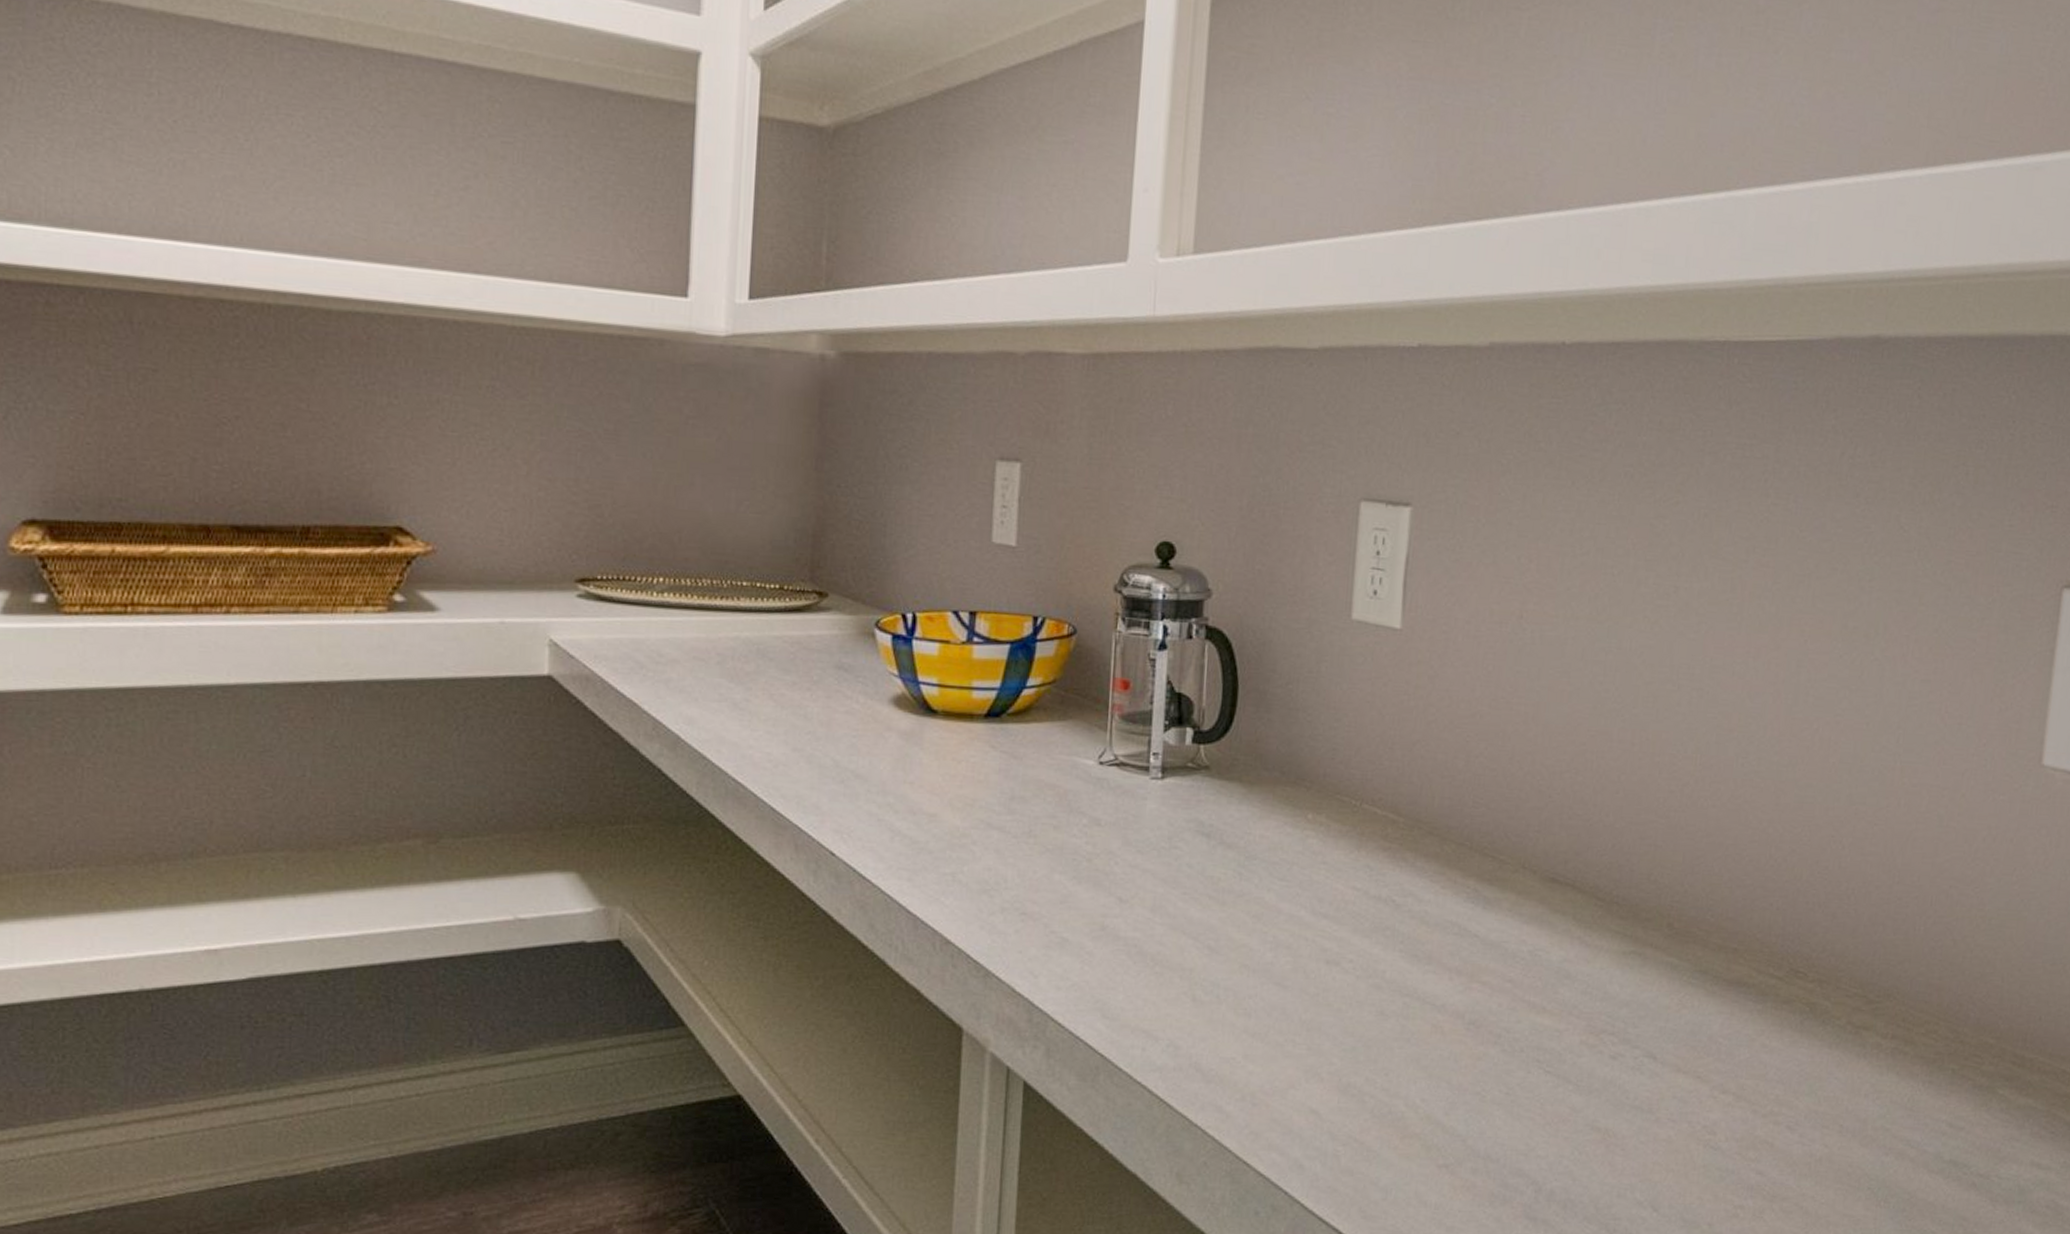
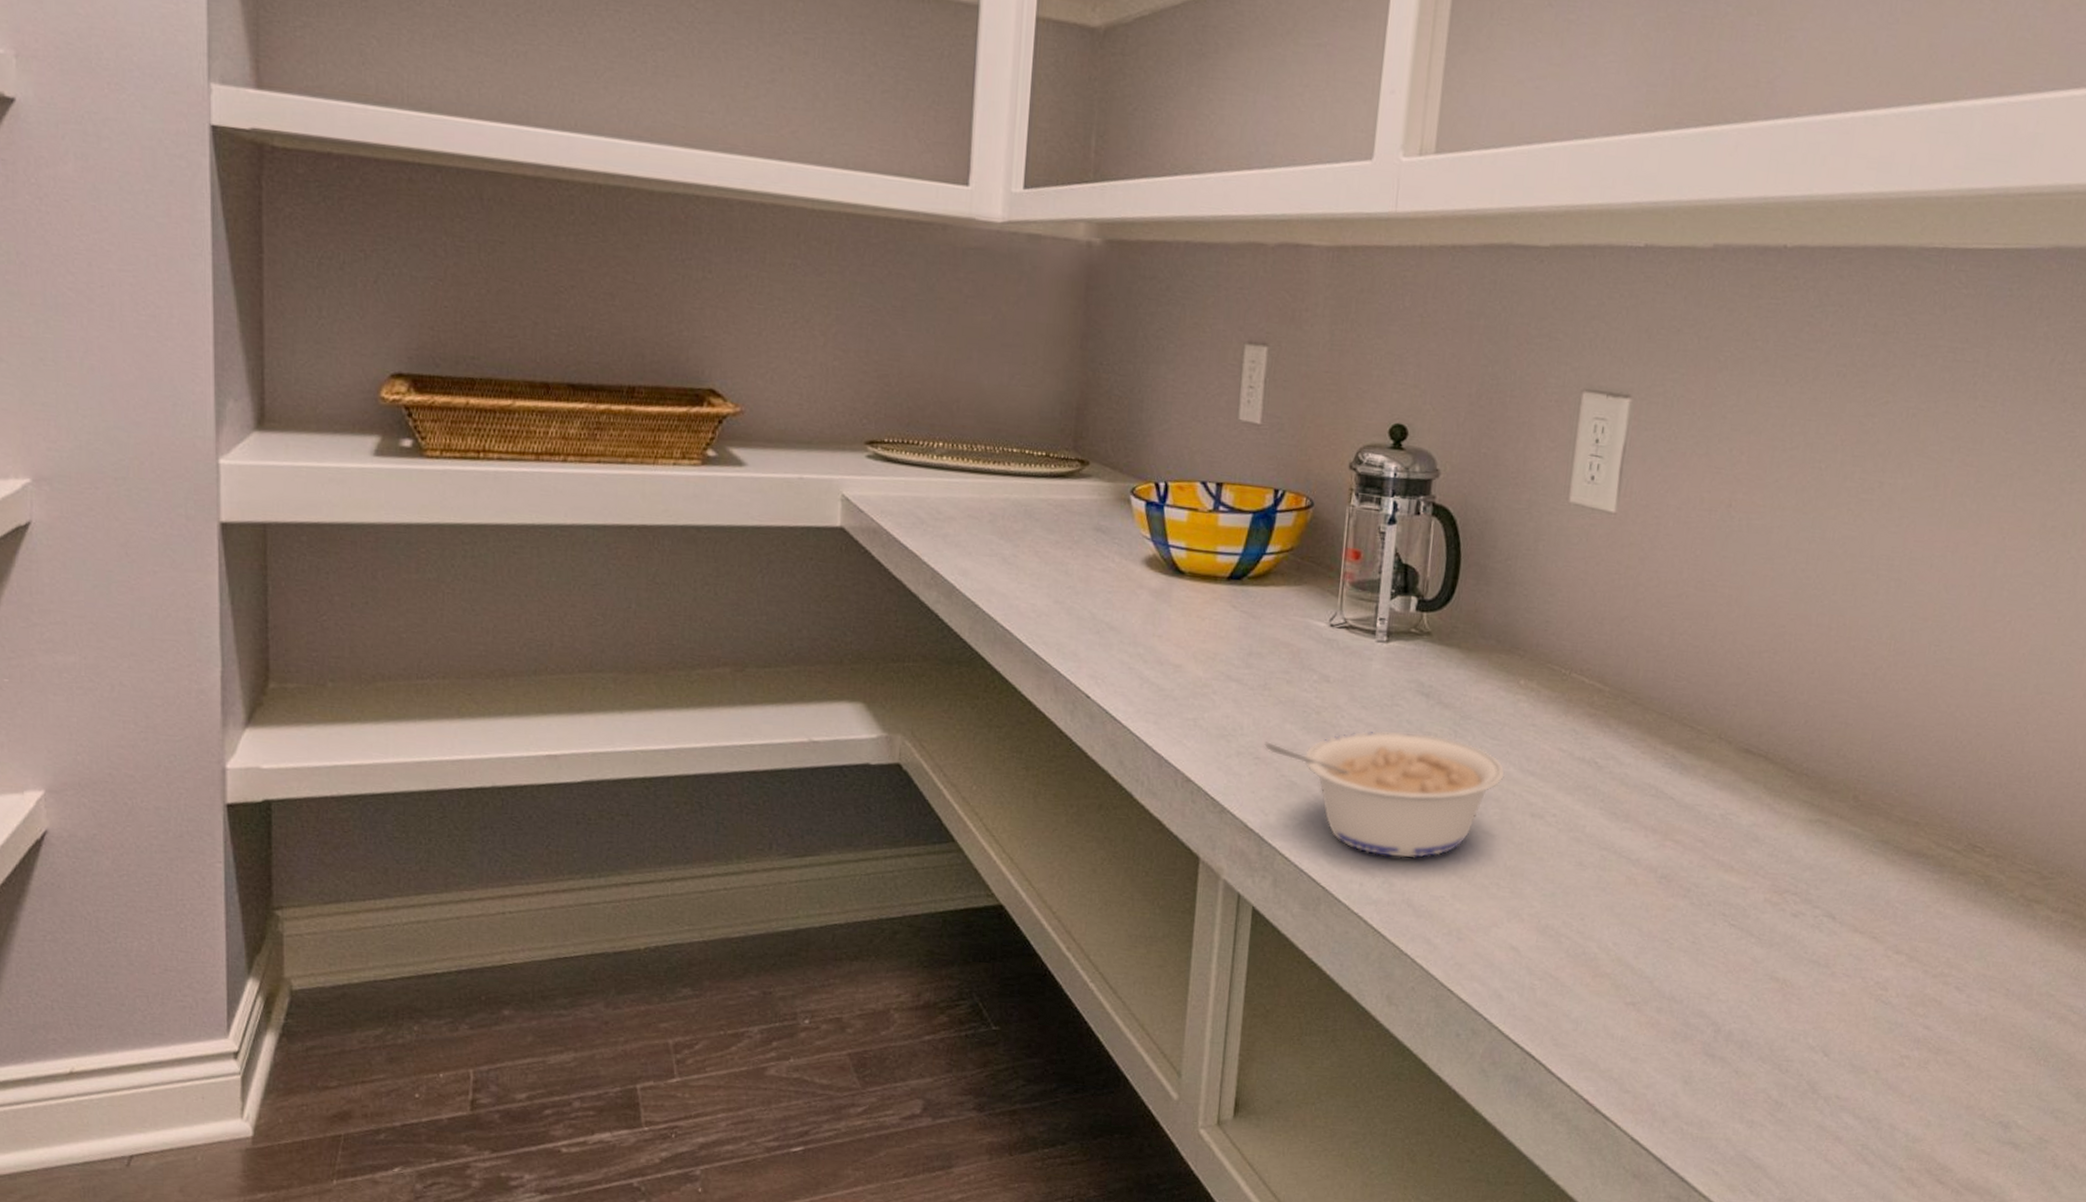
legume: none [1031,877,1295,1017] -> present [1264,731,1504,858]

